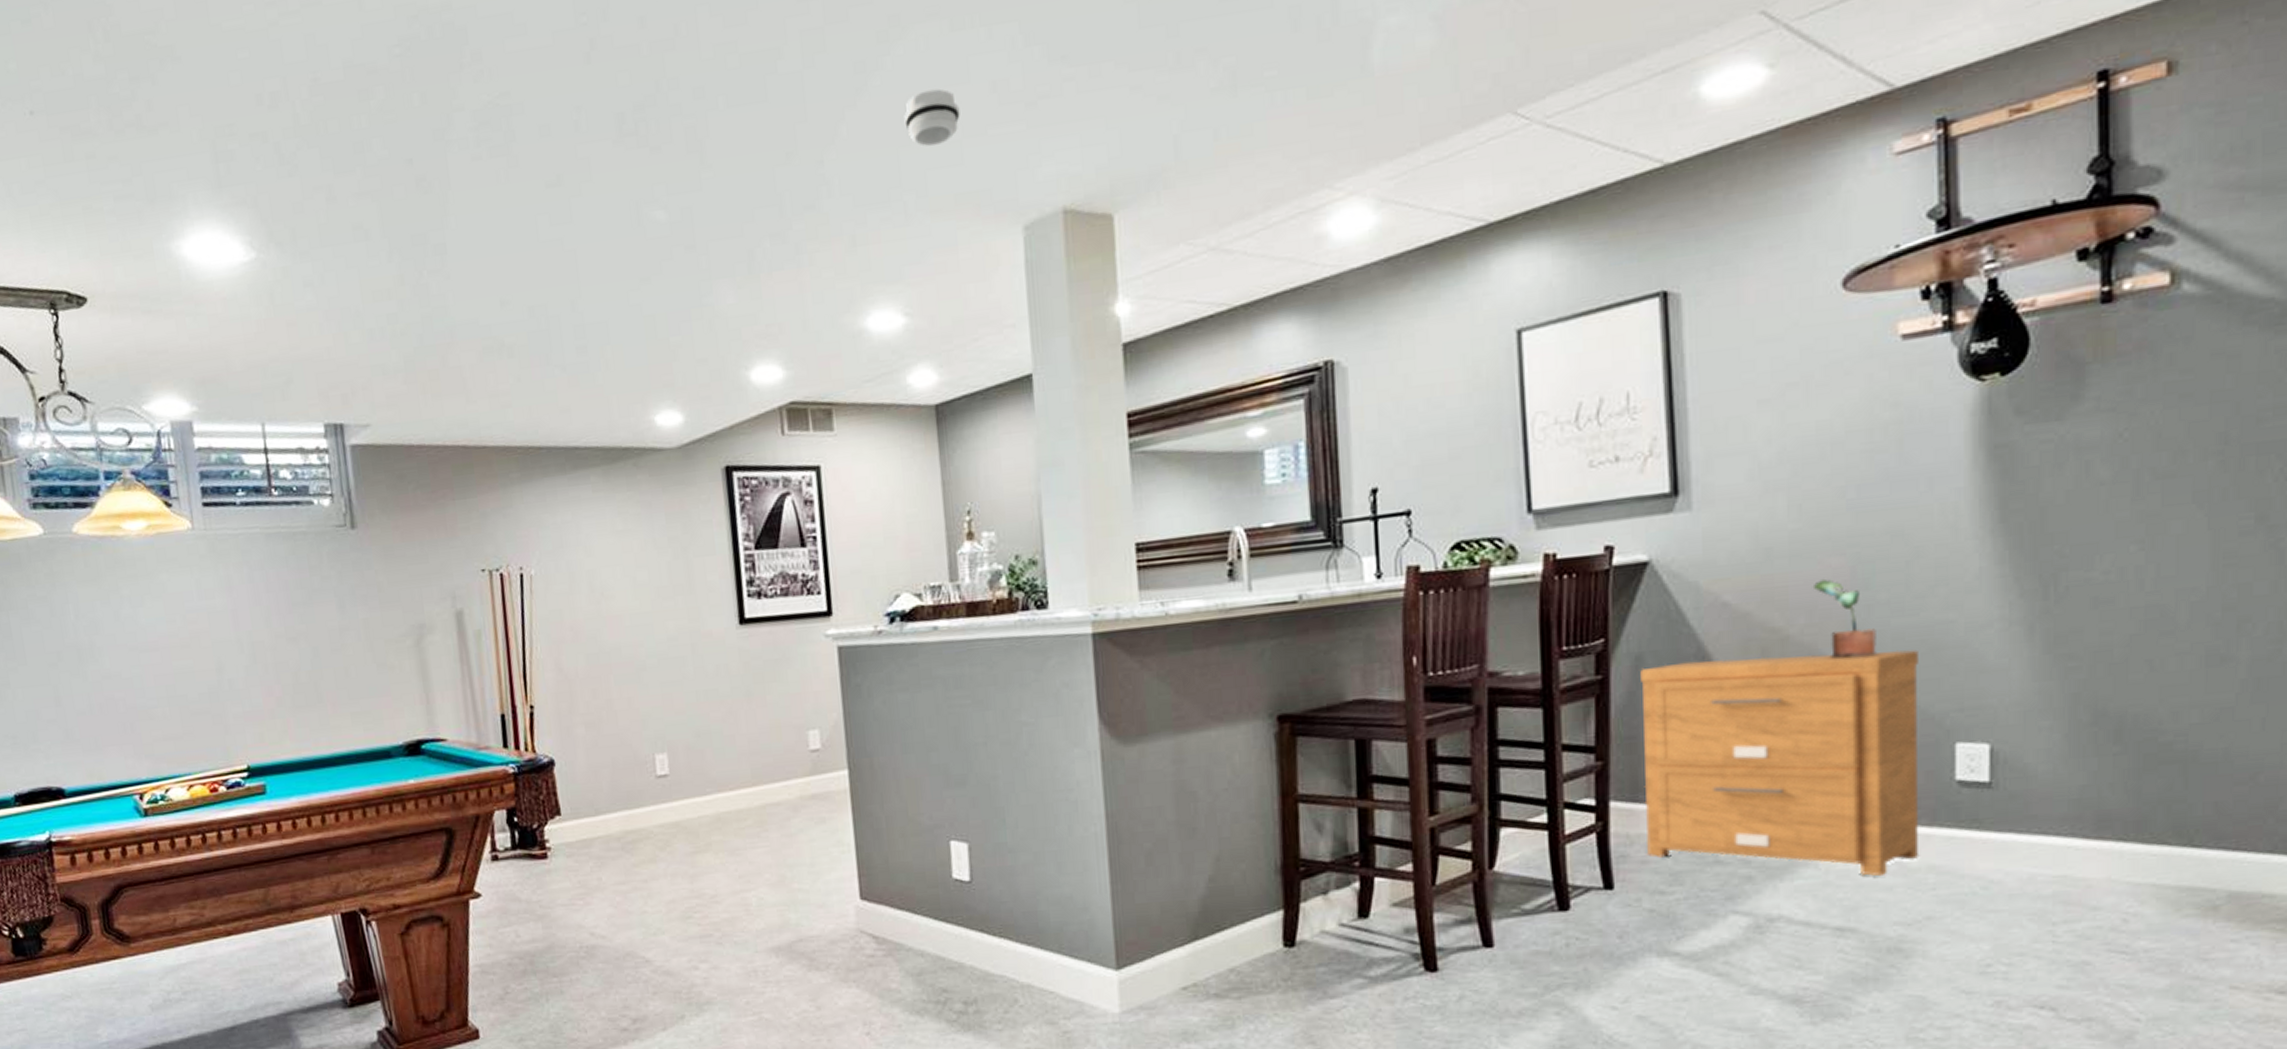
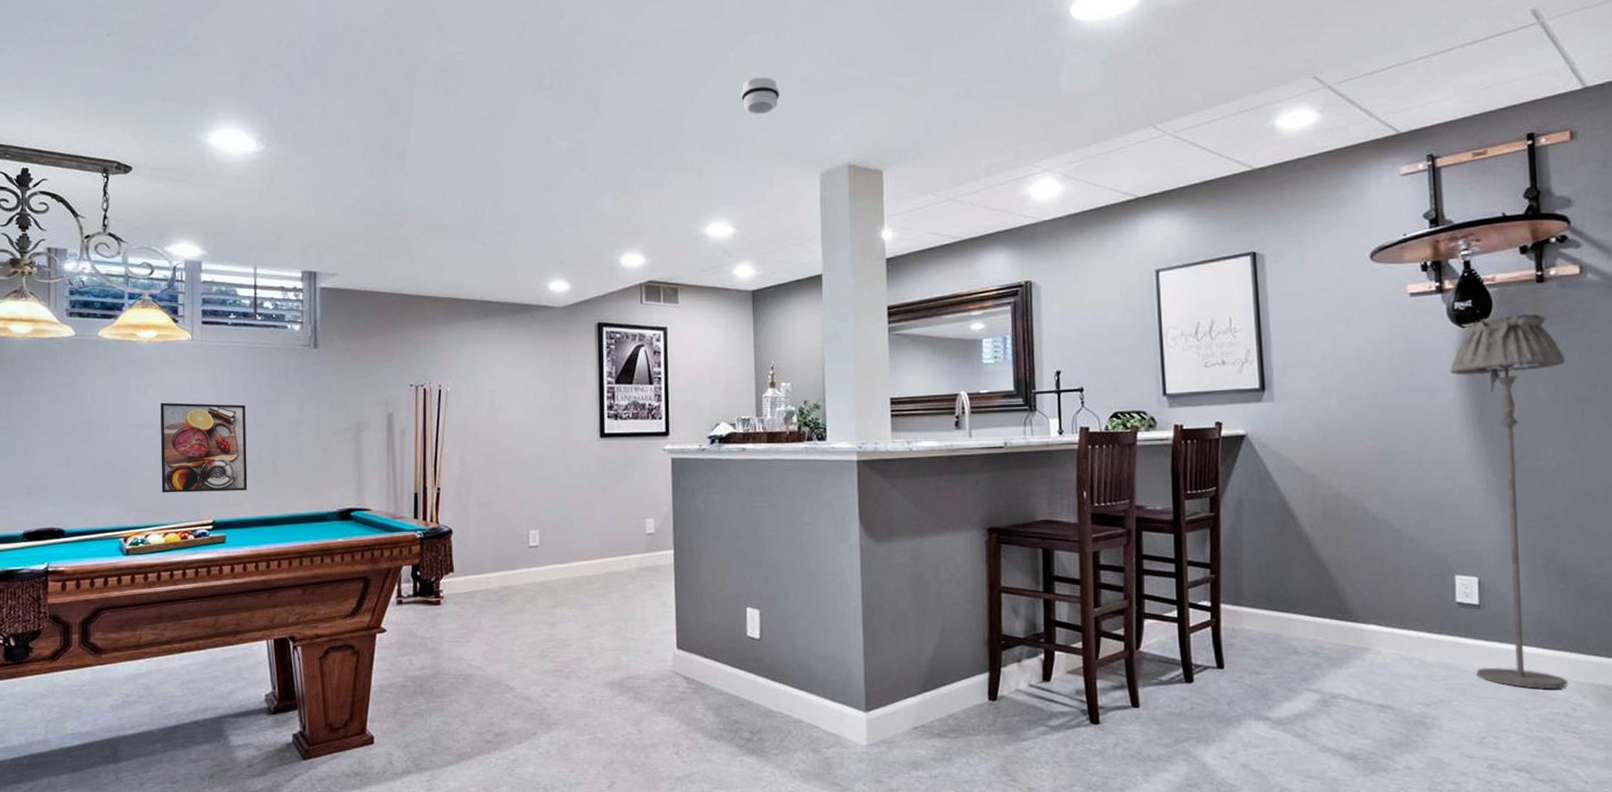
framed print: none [162,611,287,734] -> present [160,402,248,493]
nightstand: present [1640,650,1920,877] -> none [1241,507,1434,669]
potted plant: present [1812,578,1878,659] -> none [1356,454,1401,511]
floor lamp: none [1960,351,2141,895] -> present [1450,313,1569,689]

